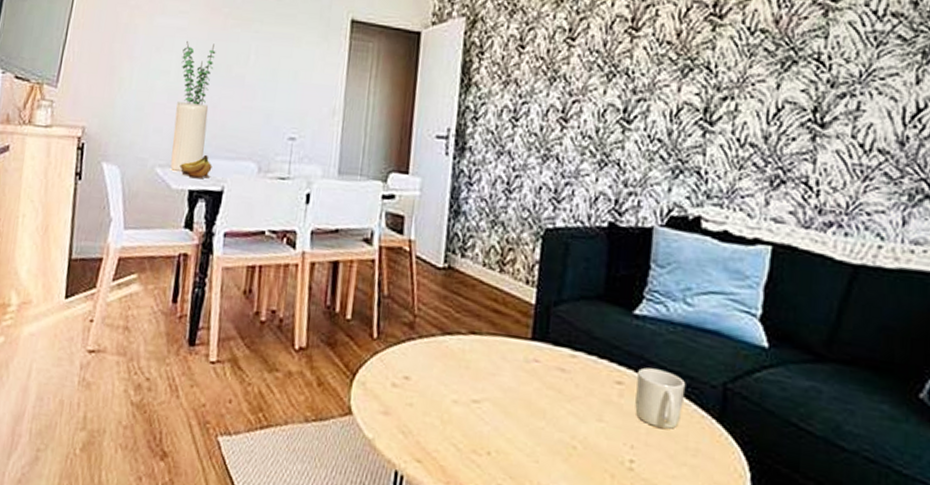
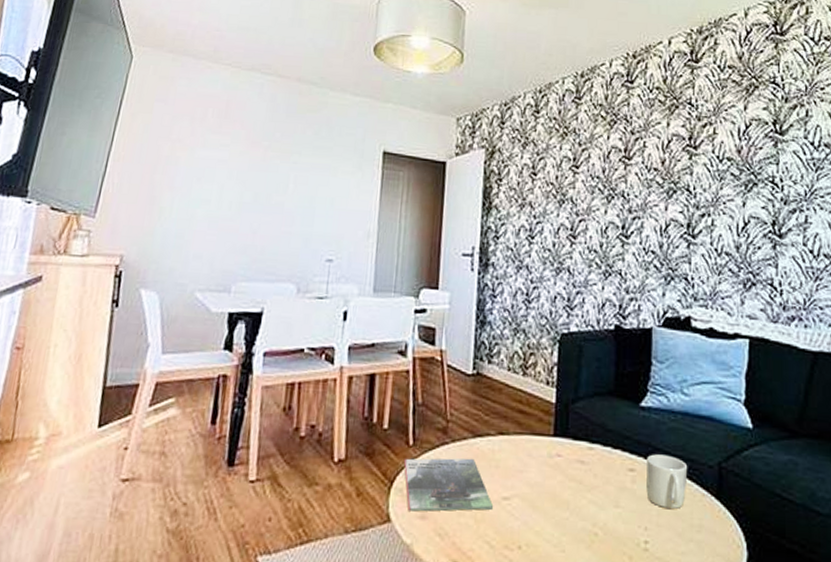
vase: present [170,41,216,173] -> none [210,172,256,296]
fruit: present [180,154,213,179] -> none [220,278,252,302]
magazine: none [366,351,462,412] -> present [403,458,494,512]

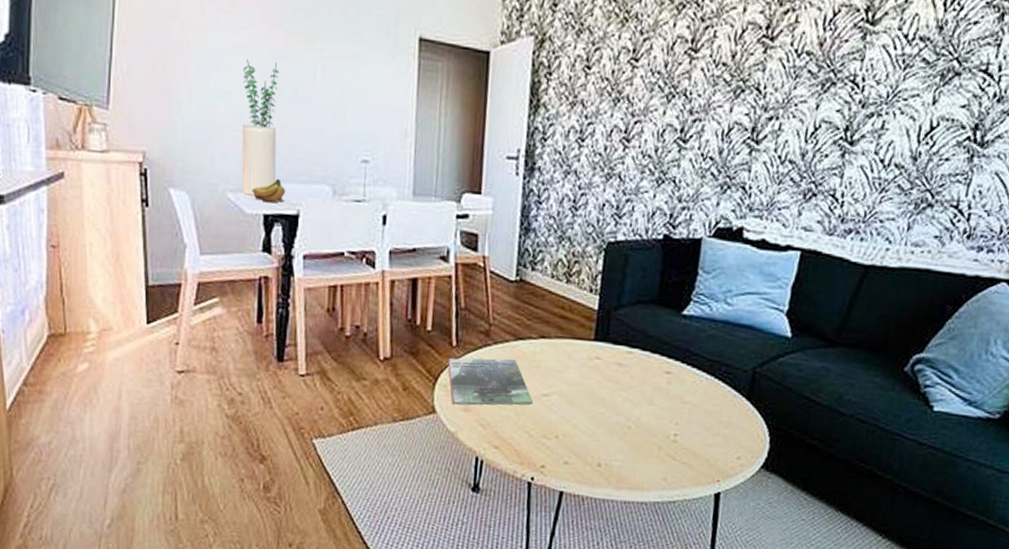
vase: none [210,172,256,296] -> present [241,59,279,197]
fruit: none [220,278,252,302] -> present [252,178,286,203]
mug: present [646,454,688,510] -> none [680,359,723,408]

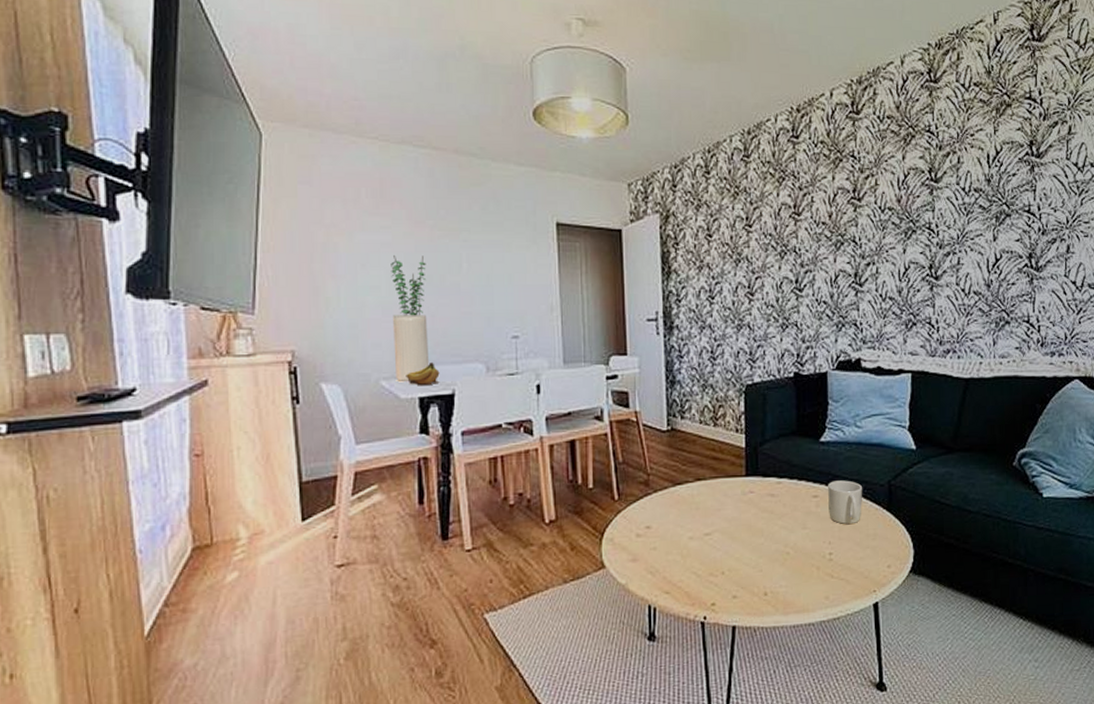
magazine: present [447,358,534,405] -> none [611,504,697,557]
mug: none [680,359,723,408] -> present [828,480,863,525]

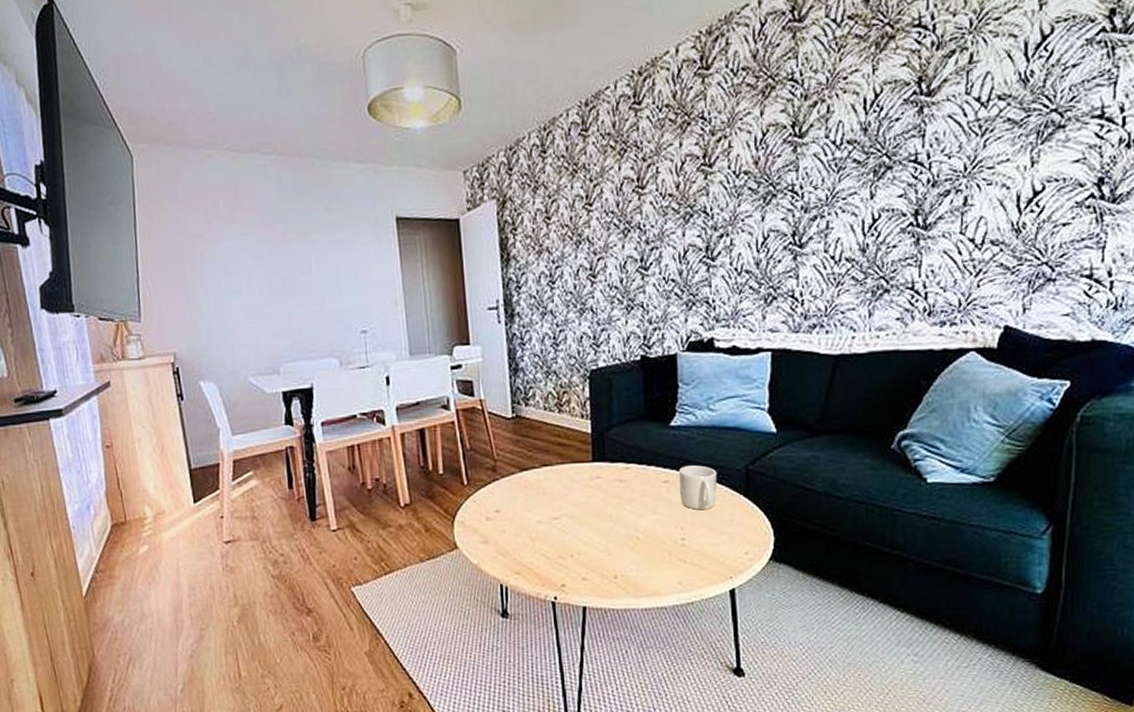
vase: present [391,256,430,382] -> none [249,259,290,378]
fruit: present [406,362,440,386] -> none [269,358,299,381]

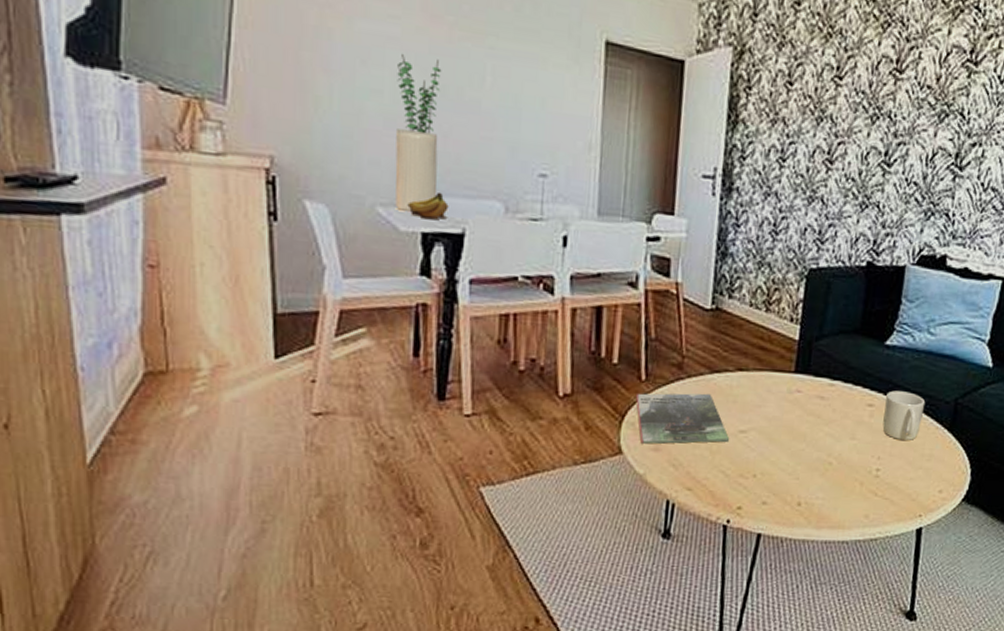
vase: none [249,259,290,378] -> present [395,54,442,213]
fruit: none [269,358,299,381] -> present [407,192,449,220]
magazine: none [461,489,546,538] -> present [635,393,730,444]

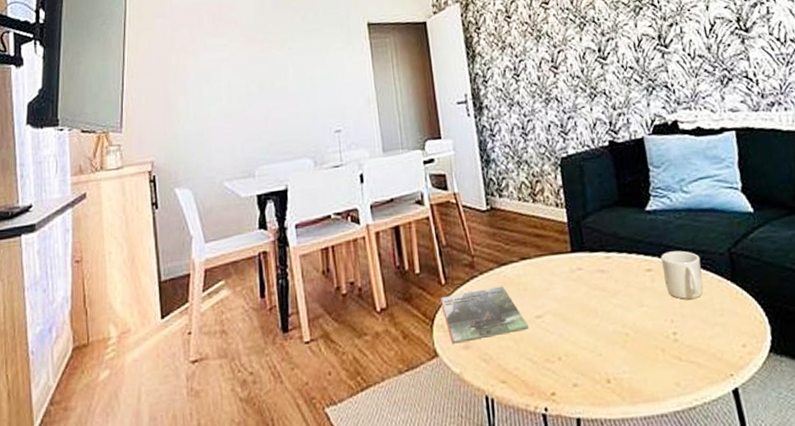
vase: present [395,54,442,213] -> none [229,66,265,182]
fruit: present [407,192,449,220] -> none [245,161,274,184]

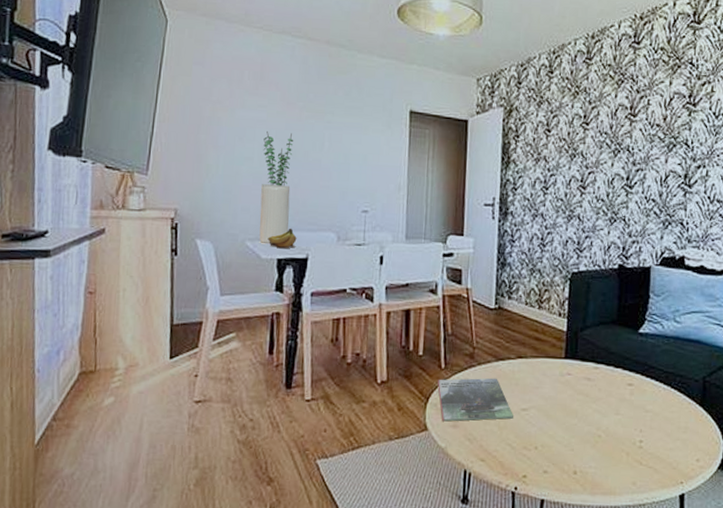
vase: none [229,66,265,182] -> present [259,132,294,245]
fruit: none [245,161,274,184] -> present [268,228,297,249]
mug: present [661,250,704,300] -> none [642,371,678,416]

